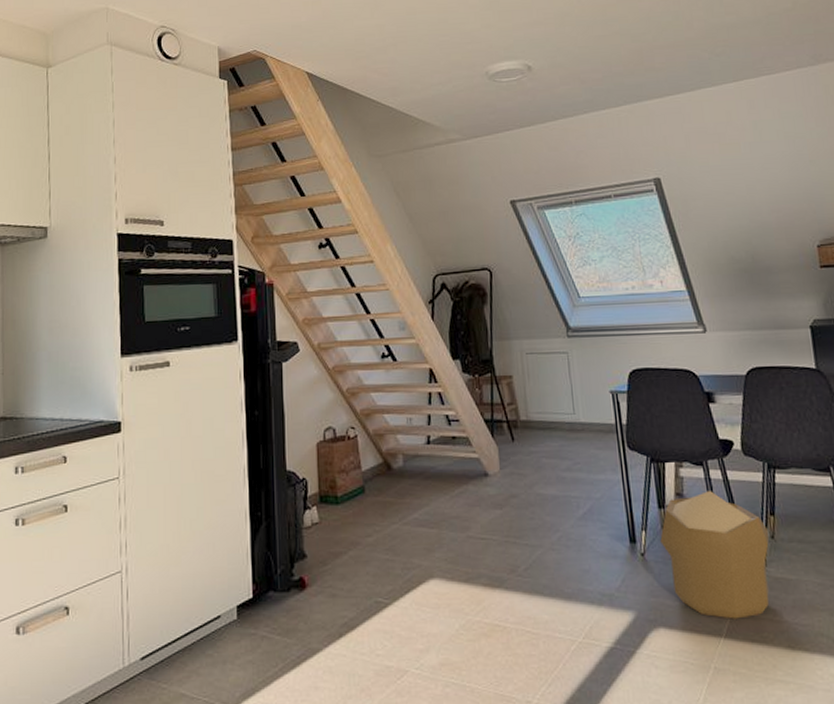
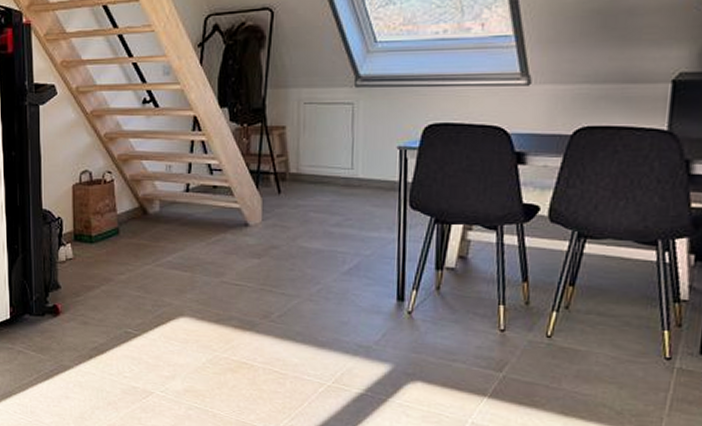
pouf: present [660,491,769,619] -> none [432,256,564,382]

